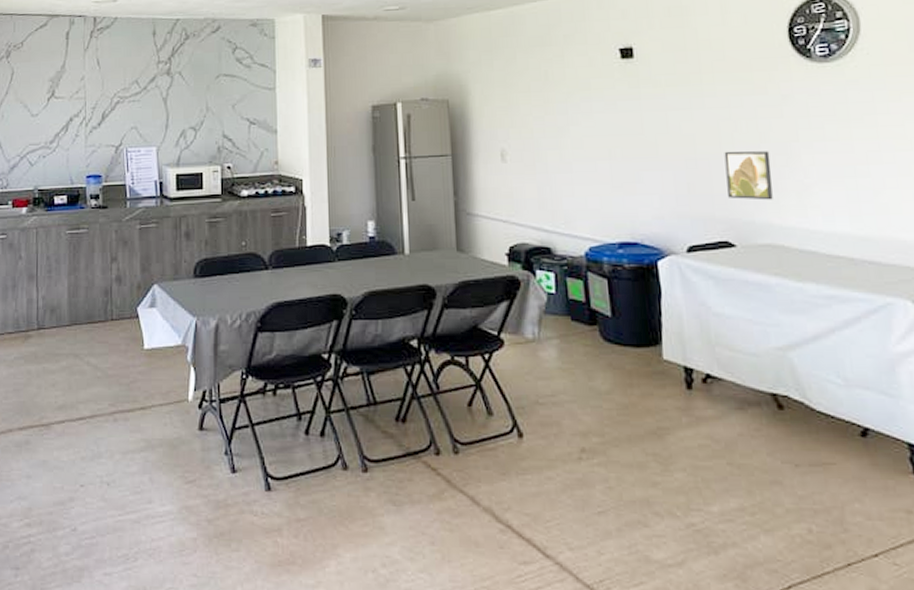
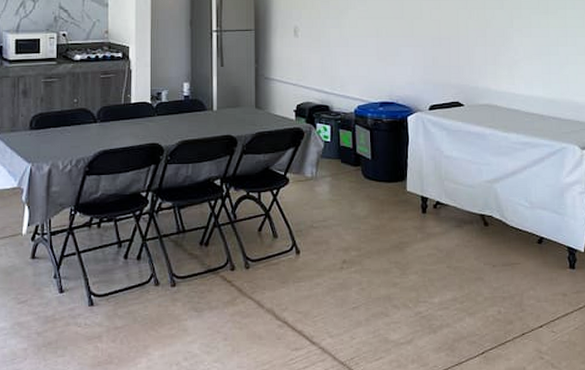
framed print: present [724,151,773,200] -> none [460,33,493,71]

